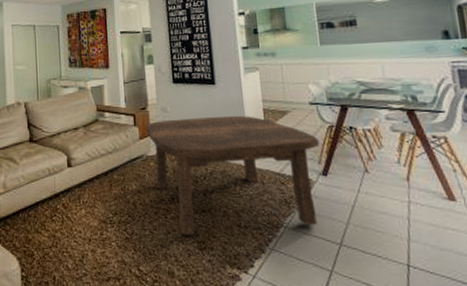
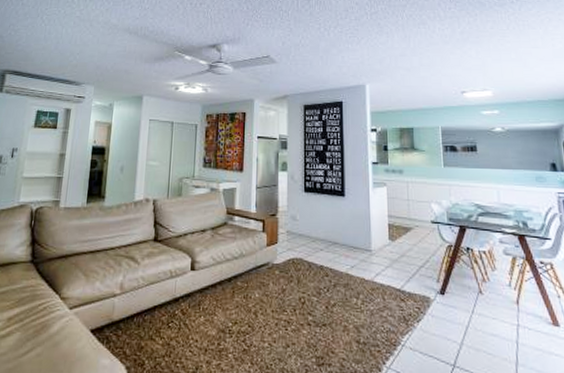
coffee table: present [146,115,319,236] -> none [275,228,439,350]

